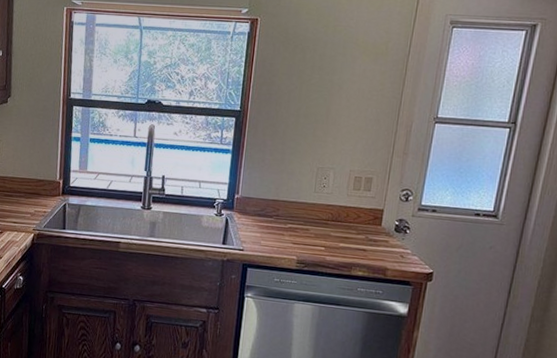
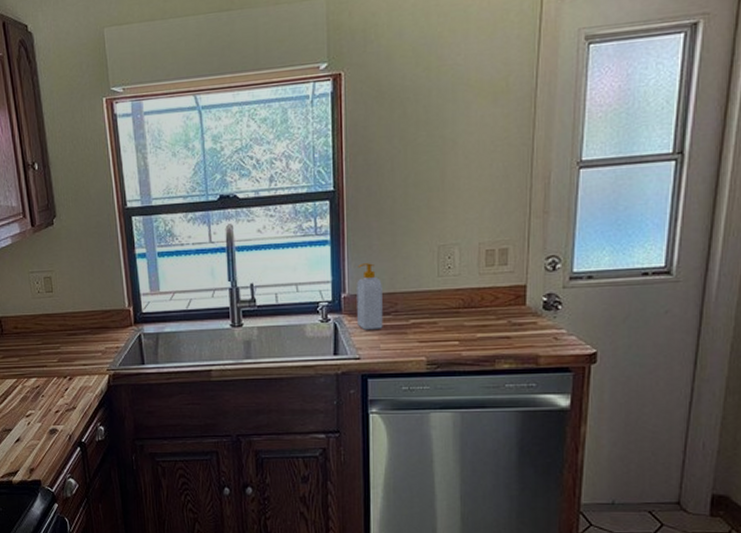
soap bottle: none [245,172,269,228] -> present [356,263,383,330]

